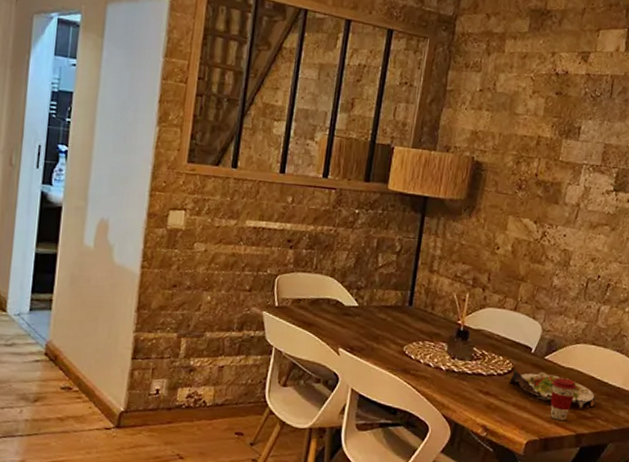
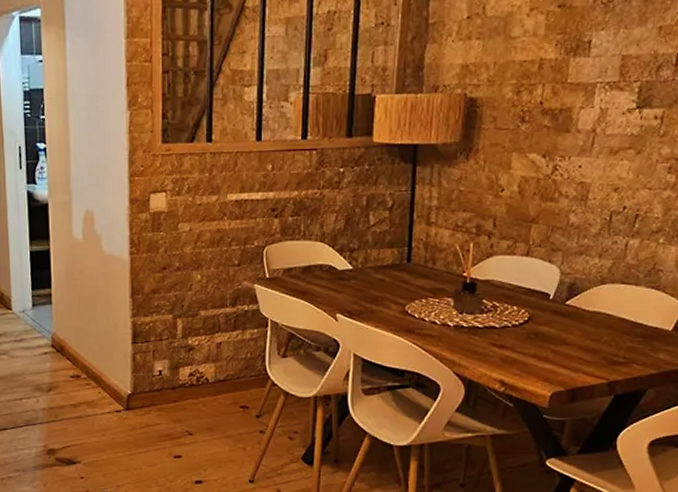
salad plate: present [509,370,597,409] -> none [526,319,631,354]
coffee cup: present [550,377,577,420] -> none [575,323,606,368]

